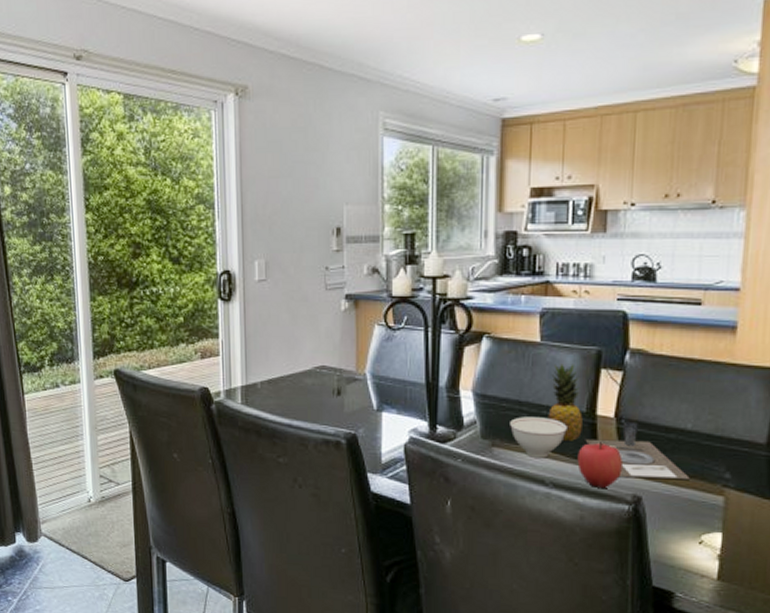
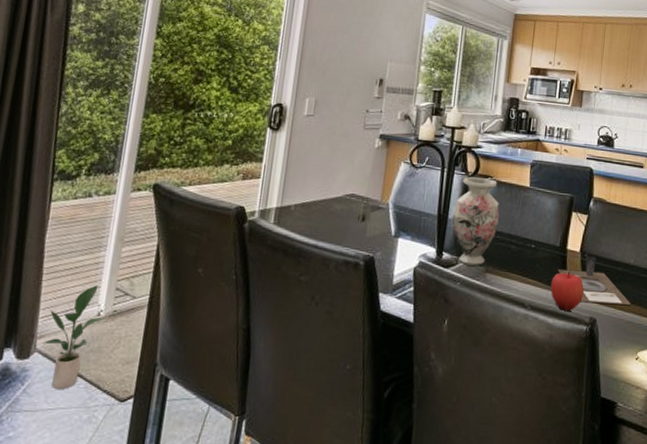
potted plant: none [46,473,96,570] -> present [42,285,105,390]
vase: none [444,334,505,440] -> present [452,176,500,266]
bowl: present [510,417,567,458] -> none [501,248,545,284]
fruit: present [548,363,583,441] -> none [531,205,557,270]

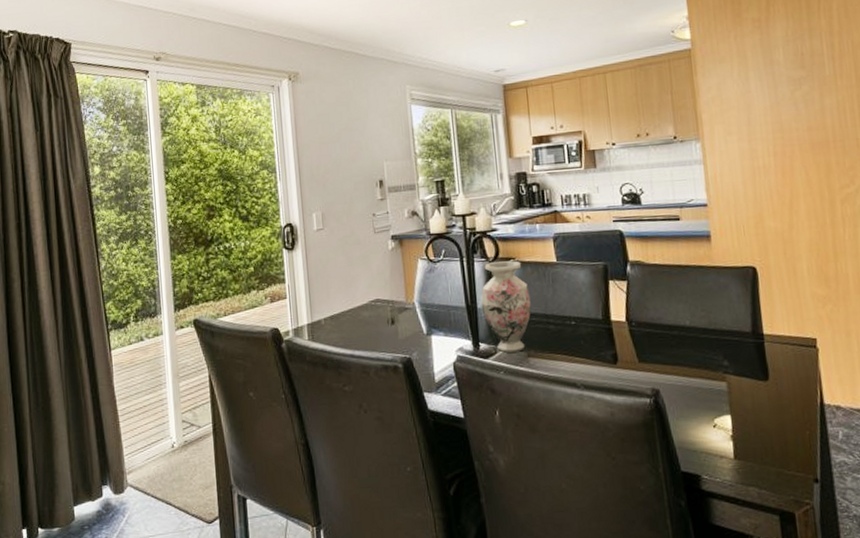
potted plant: present [42,285,105,390] -> none [132,420,179,518]
fruit: present [550,272,584,312] -> none [600,344,640,386]
place setting: present [557,255,631,305] -> none [605,323,696,373]

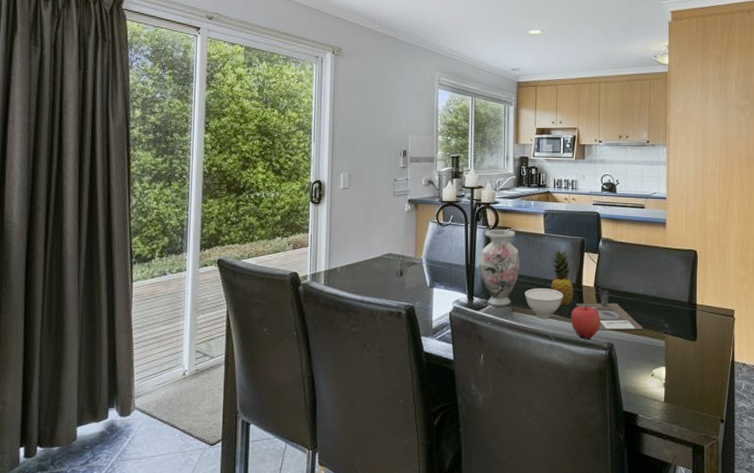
bowl: none [540,327,589,364] -> present [525,288,563,319]
fruit: none [569,278,601,346] -> present [550,249,573,305]
fruit: none [600,344,640,386] -> present [571,305,600,340]
place setting: none [605,323,696,373] -> present [575,289,643,330]

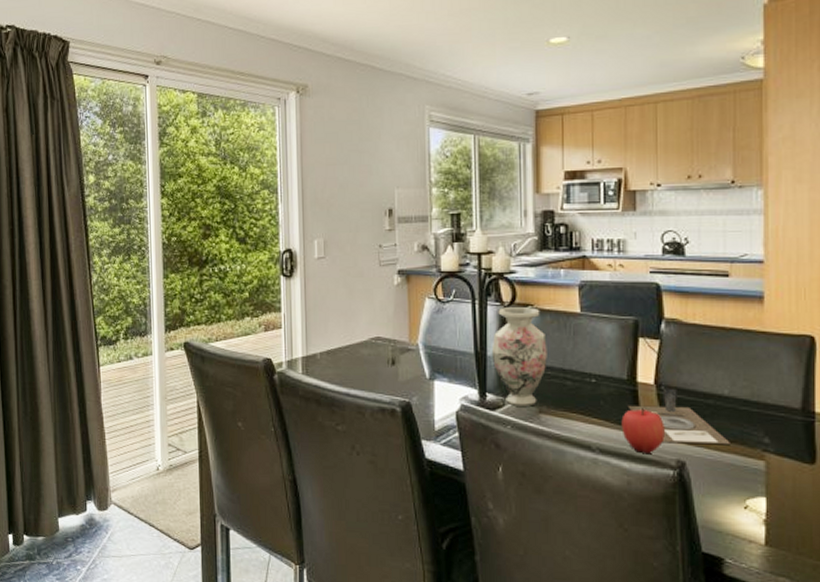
bowl: present [525,288,563,319] -> none [555,384,610,424]
fruit: present [550,249,573,305] -> none [591,333,624,407]

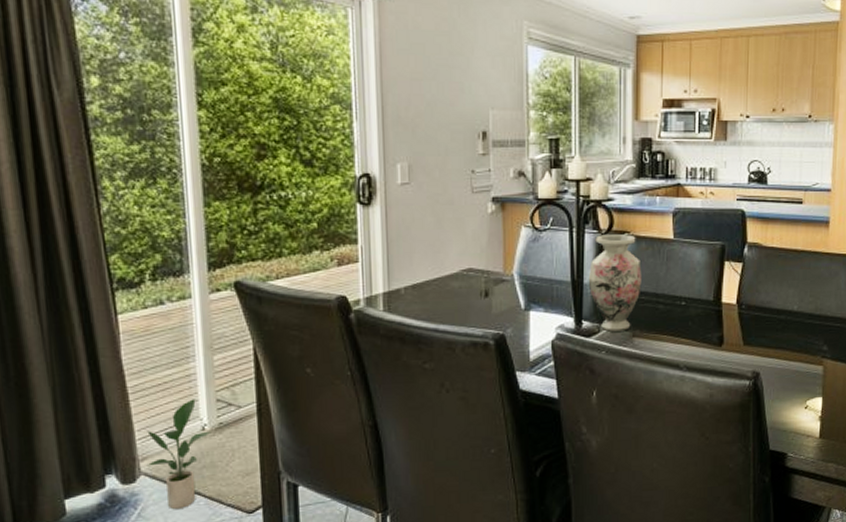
potted plant: none [116,442,164,538] -> present [146,399,212,510]
fruit: present [621,408,665,455] -> none [707,326,744,368]
place setting: present [627,388,730,444] -> none [712,306,797,356]

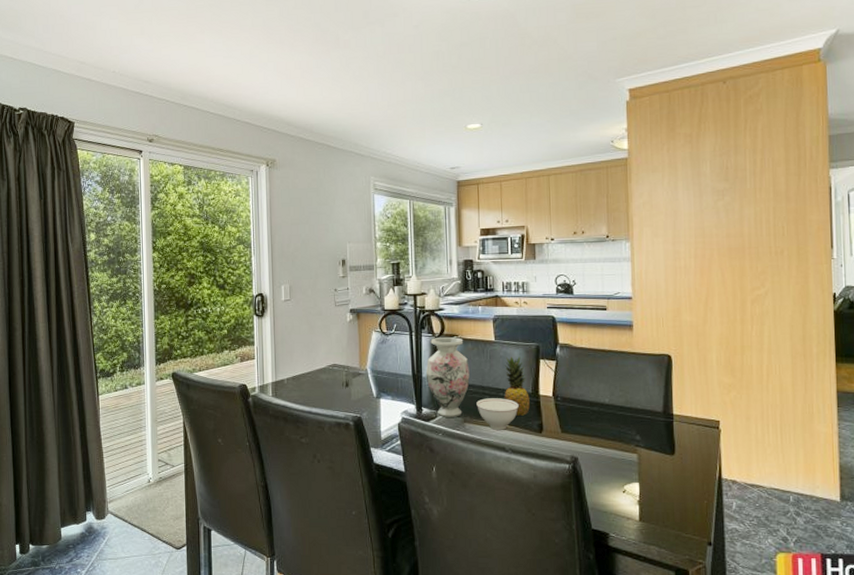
potted plant: present [146,399,212,510] -> none [112,458,154,542]
bowl: none [648,307,698,345] -> present [476,398,519,430]
fruit: none [681,258,710,327] -> present [504,356,530,416]

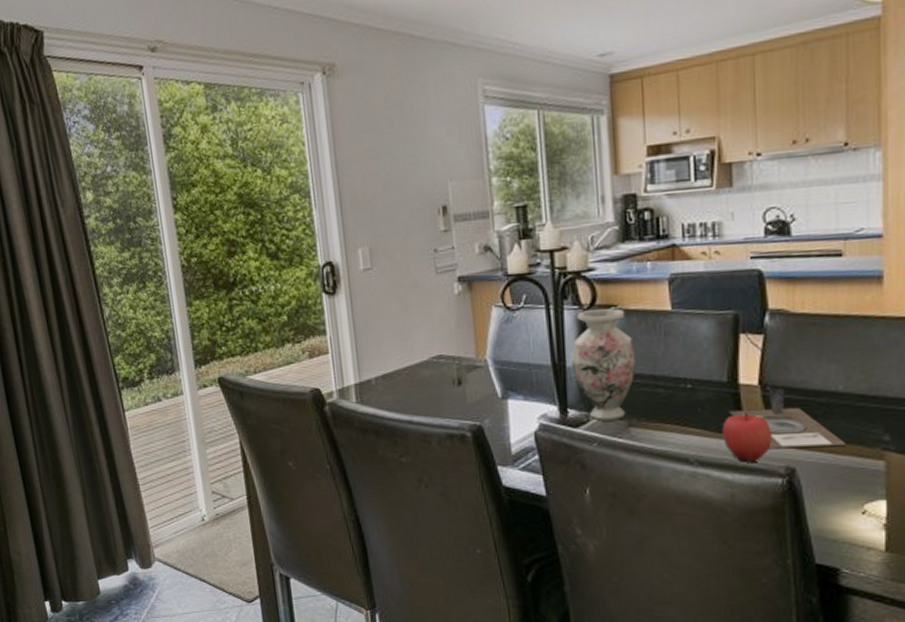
bowl: present [476,398,519,430] -> none [646,391,708,436]
fruit: present [504,356,530,416] -> none [686,331,725,415]
fruit: none [528,416,562,453] -> present [722,412,772,463]
place setting: none [532,399,611,442] -> present [729,388,846,448]

